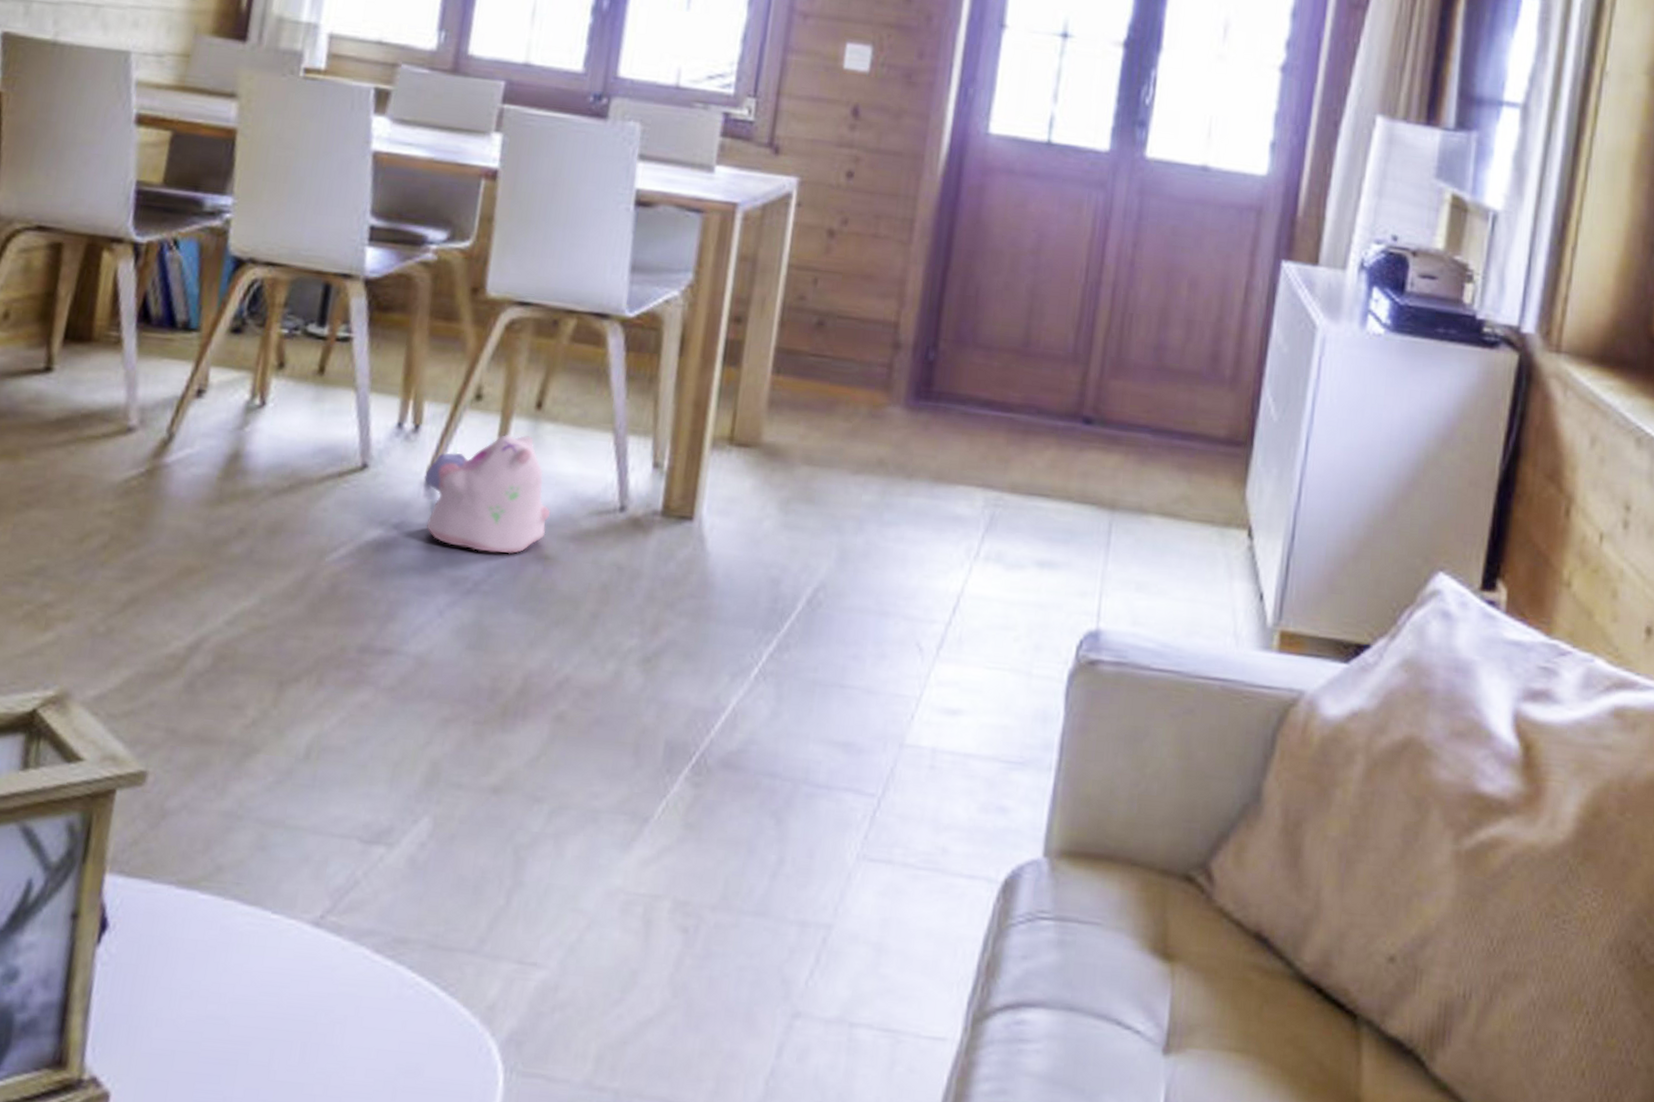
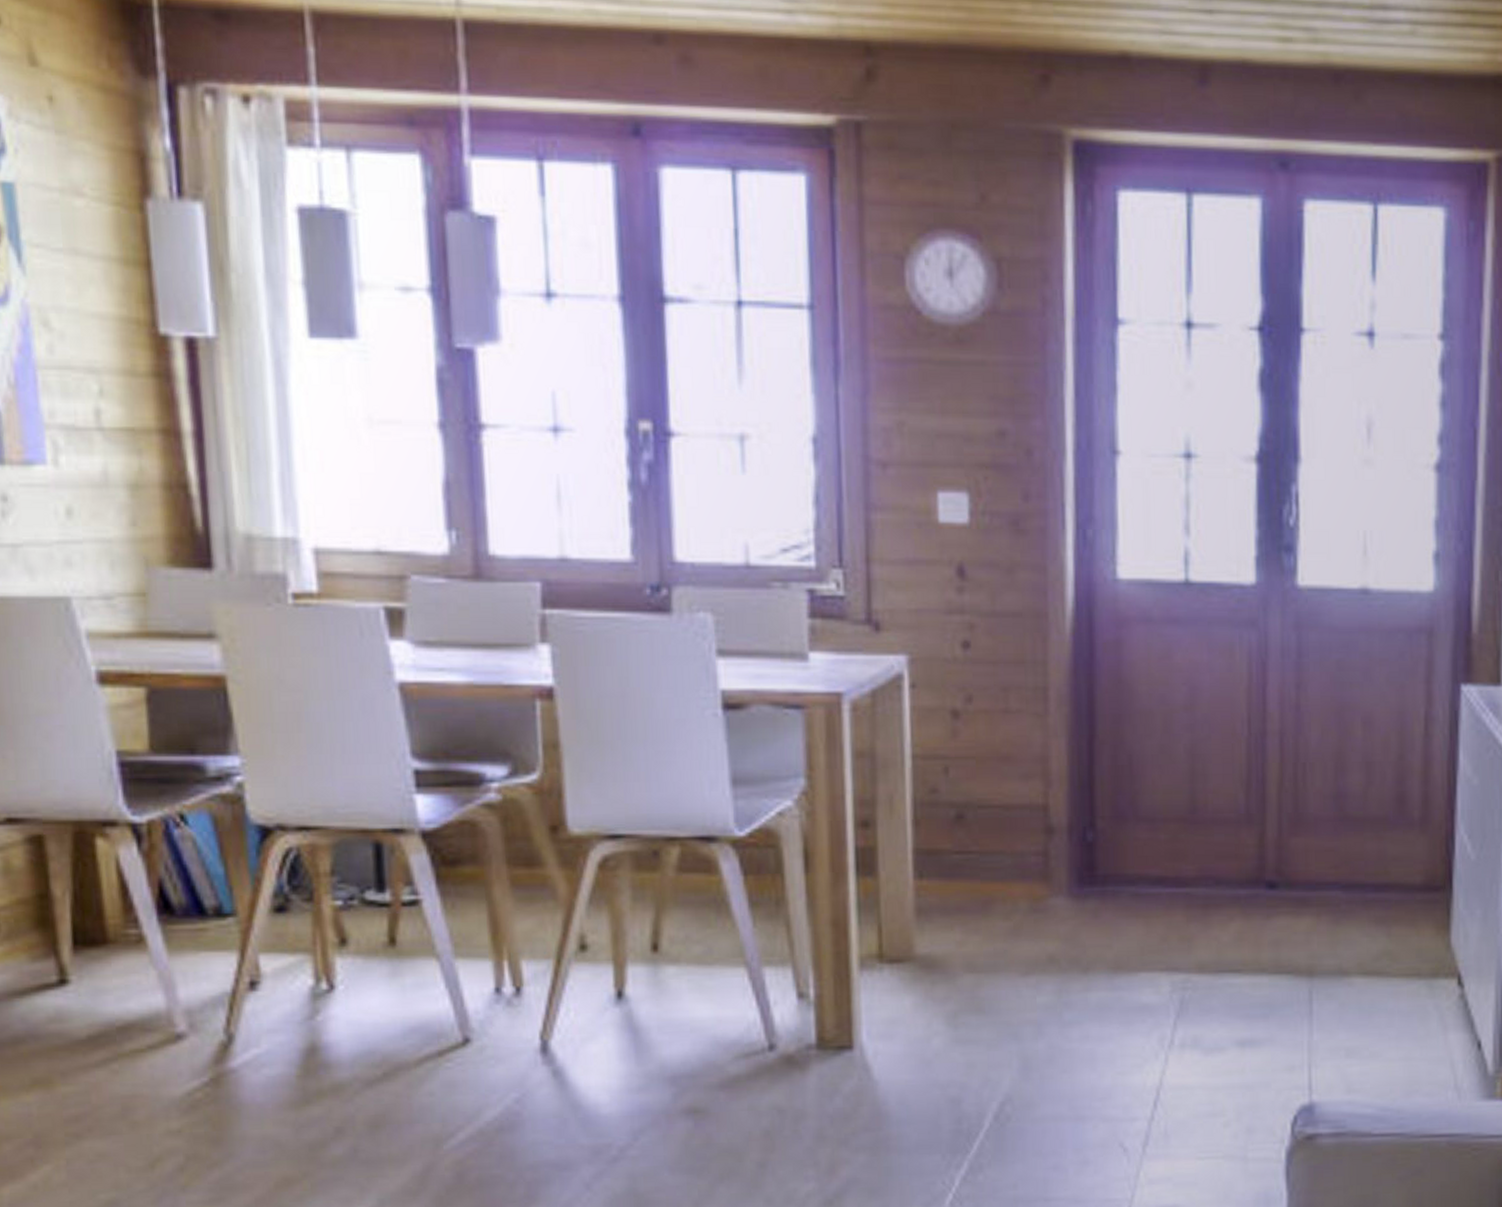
plush toy: present [424,434,550,554] -> none [539,983,690,1115]

